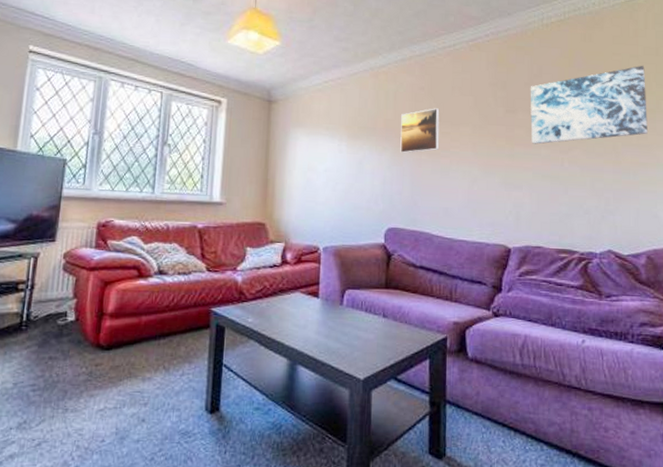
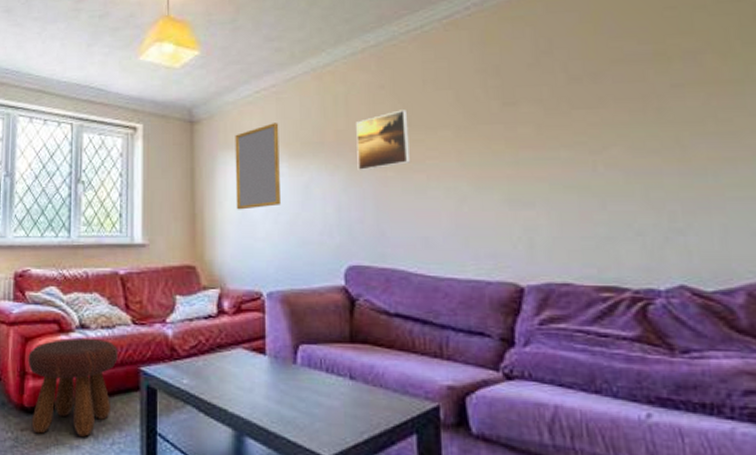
footstool: none [106,282,192,369] -> present [28,337,118,437]
home mirror: none [302,108,342,178] -> present [235,123,282,210]
wall art: present [530,65,648,144] -> none [536,18,733,145]

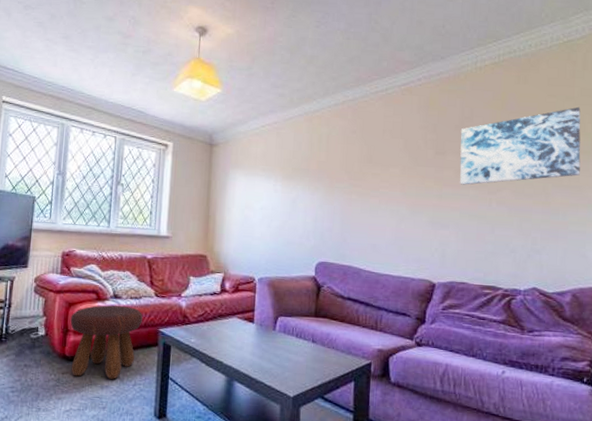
home mirror: present [235,123,282,210] -> none [240,151,277,216]
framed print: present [356,110,410,172] -> none [331,150,371,194]
wall art: none [536,18,733,145] -> present [460,106,581,185]

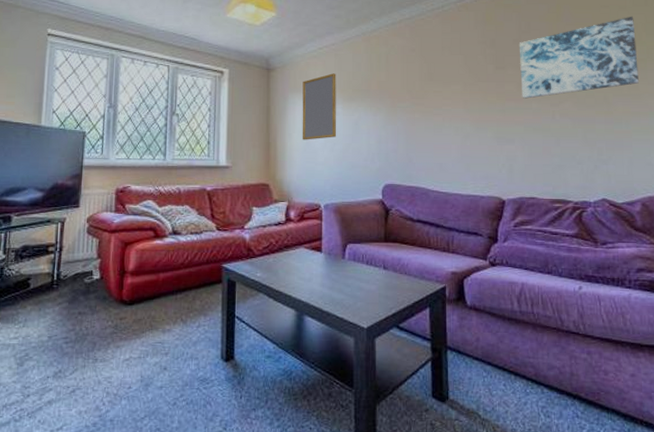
footstool: present [70,305,143,379] -> none [127,242,204,322]
home mirror: none [240,151,277,216] -> present [302,73,337,140]

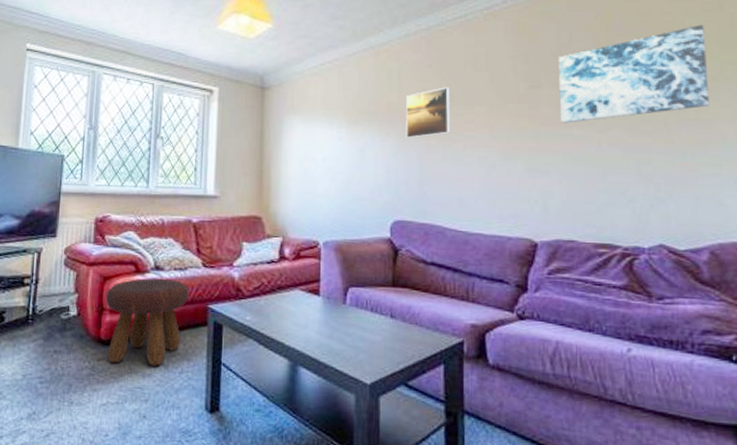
footstool: none [127,242,204,322] -> present [105,278,189,366]
home mirror: present [302,73,337,140] -> none [299,92,340,169]
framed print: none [394,68,431,113] -> present [406,87,450,139]

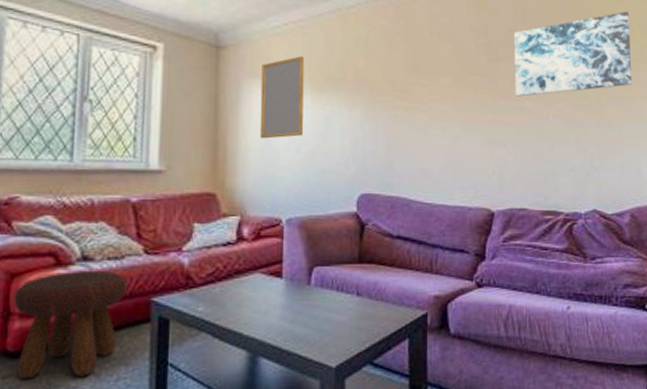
home mirror: none [299,92,340,169] -> present [259,56,305,139]
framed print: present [406,87,450,139] -> none [373,56,417,109]

